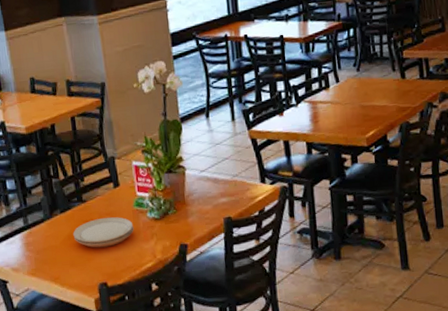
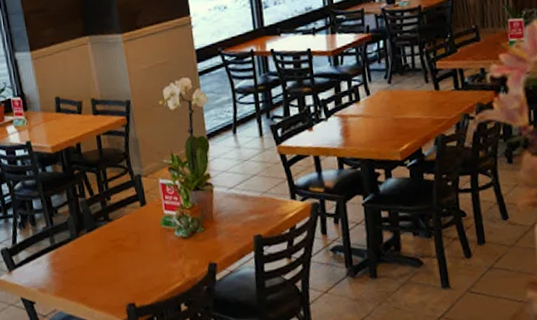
plate: present [73,217,134,248] -> none [100,236,162,268]

